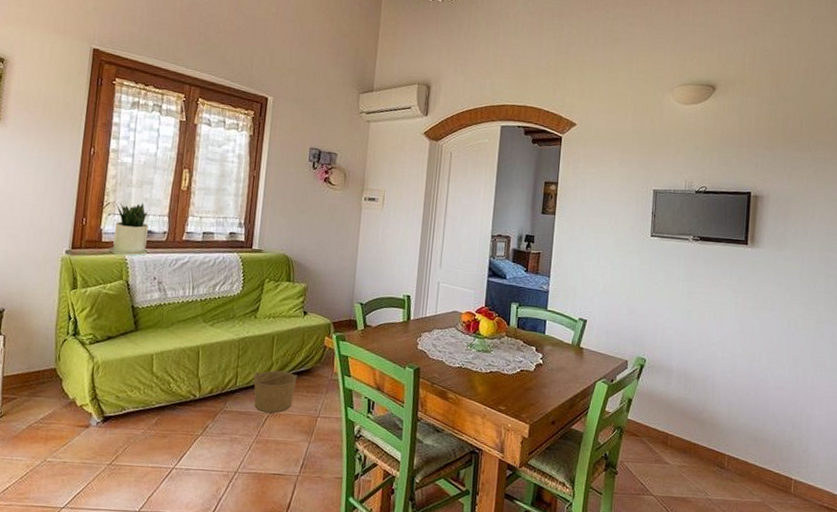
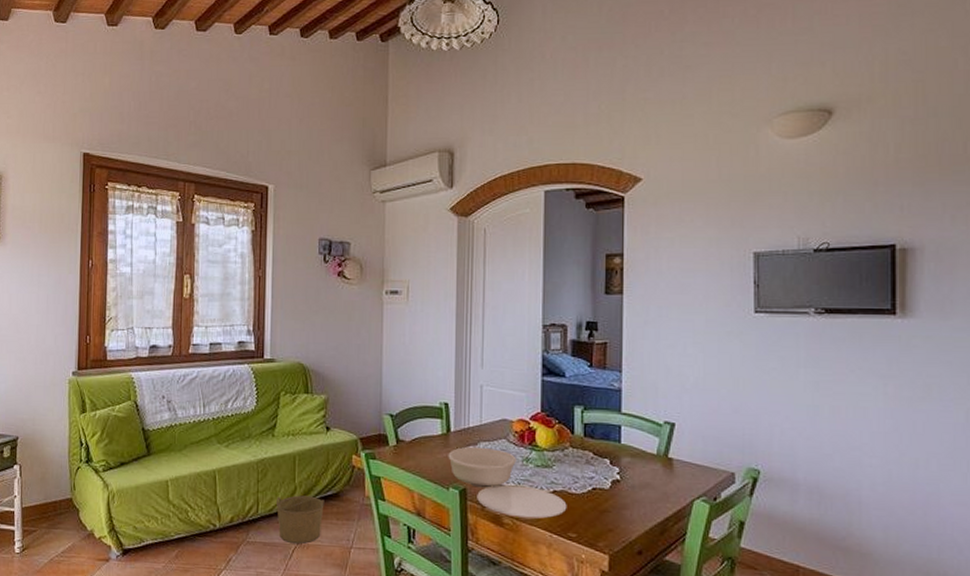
planter: present [109,202,149,257] -> none [115,315,155,375]
bowl: none [406,333,463,368] -> present [448,446,516,488]
plate: none [428,365,500,395] -> present [477,485,567,520]

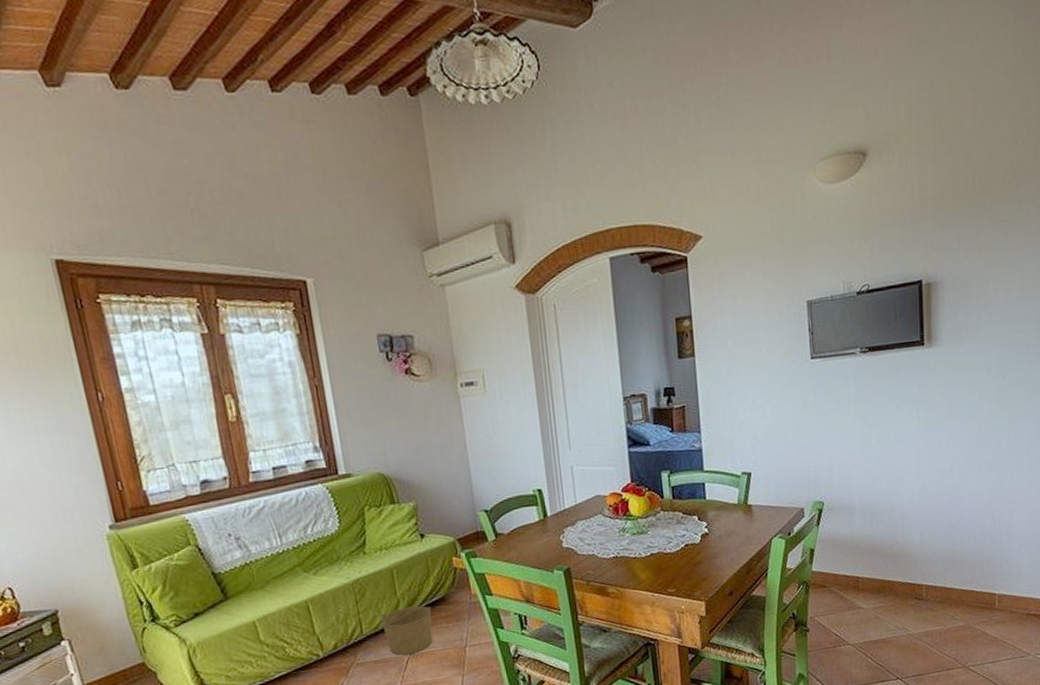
bowl: present [448,446,516,488] -> none [548,525,614,565]
plate: present [477,485,567,520] -> none [581,554,665,586]

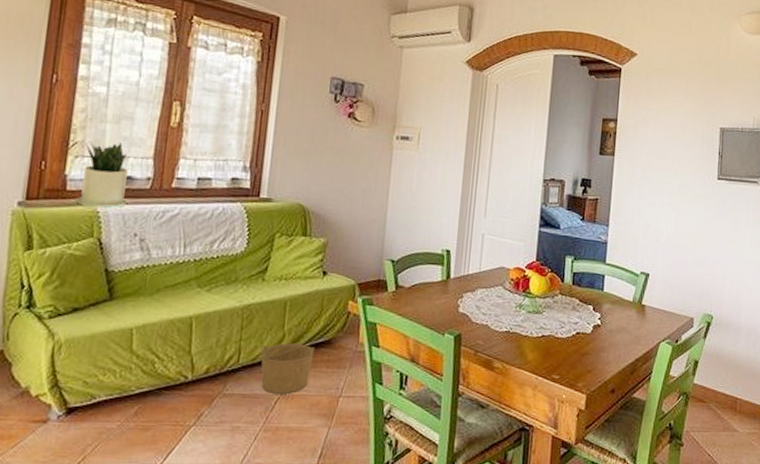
planter: none [154,448,213,518] -> present [76,141,128,209]

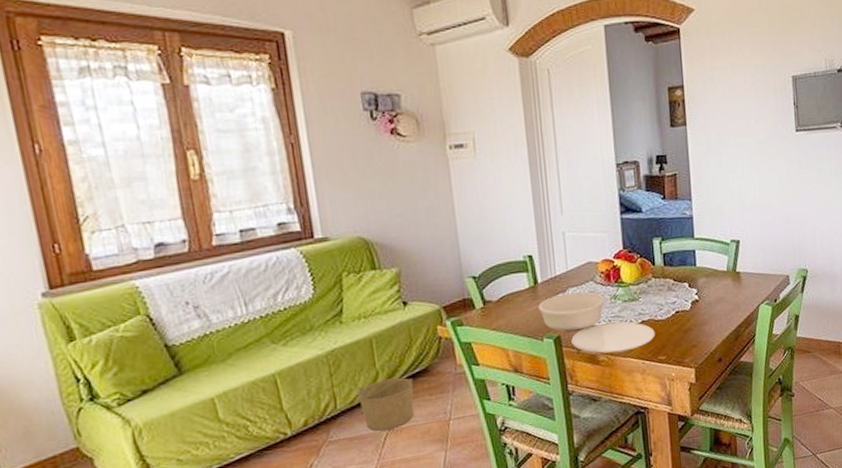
planter: present [76,141,128,209] -> none [100,207,168,285]
bowl: none [445,293,511,334] -> present [538,292,605,333]
plate: none [470,330,553,363] -> present [571,321,655,354]

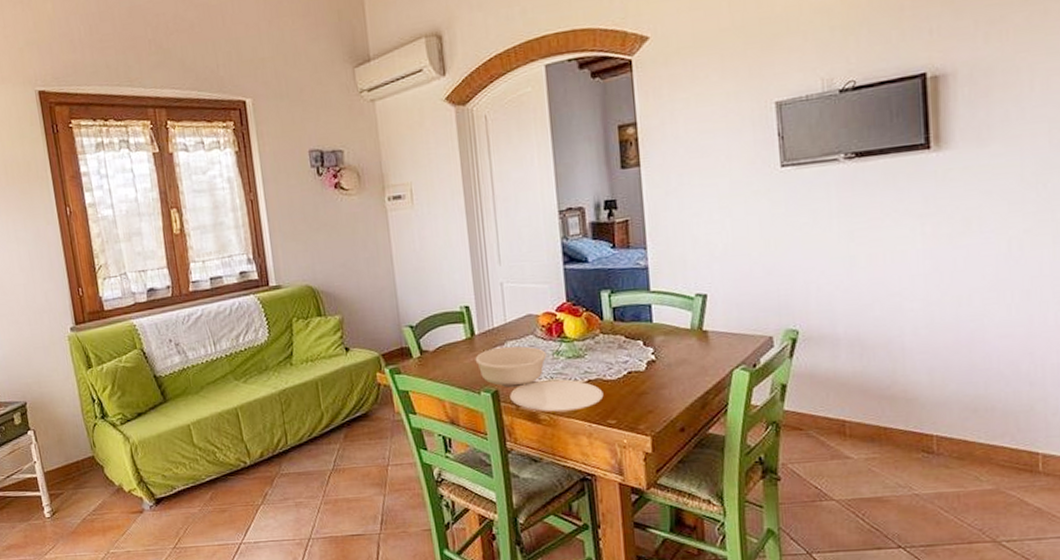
basket: present [357,377,414,432] -> none [304,419,355,470]

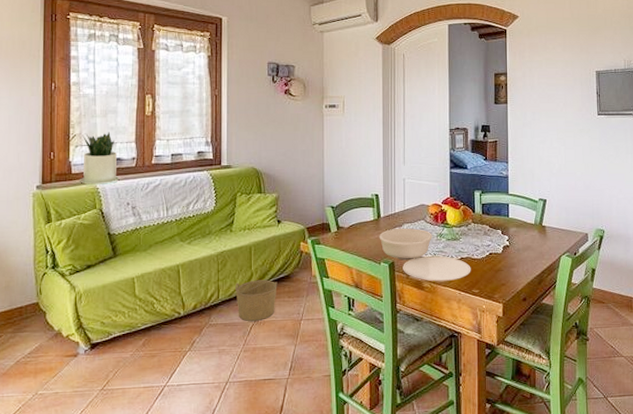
planter: none [109,258,157,323] -> present [80,132,120,186]
basket: none [304,419,355,470] -> present [235,279,277,322]

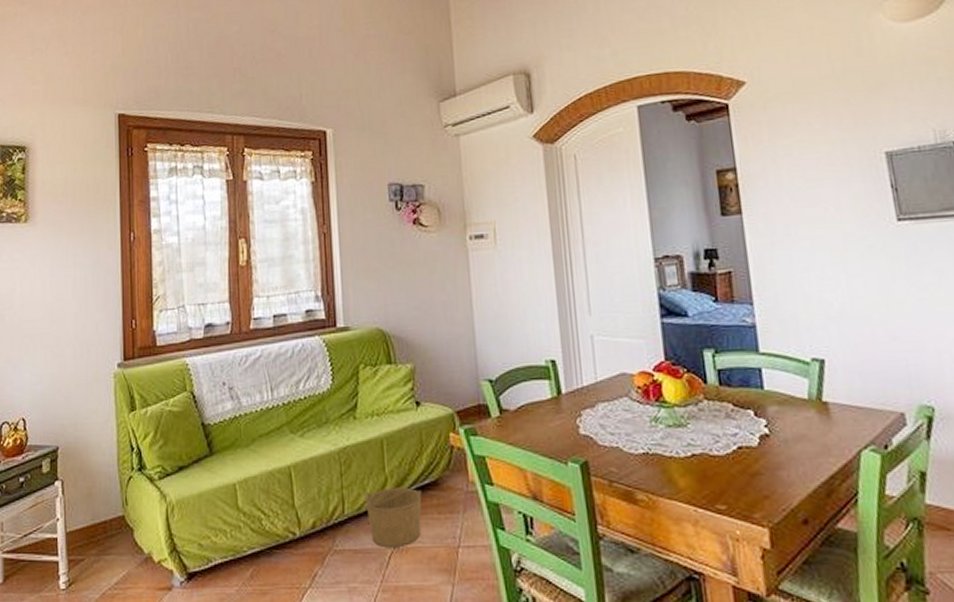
planter: present [80,132,120,186] -> none [166,290,213,361]
bowl: present [379,228,432,261] -> none [561,409,643,459]
plate: present [403,256,471,282] -> none [601,452,711,493]

